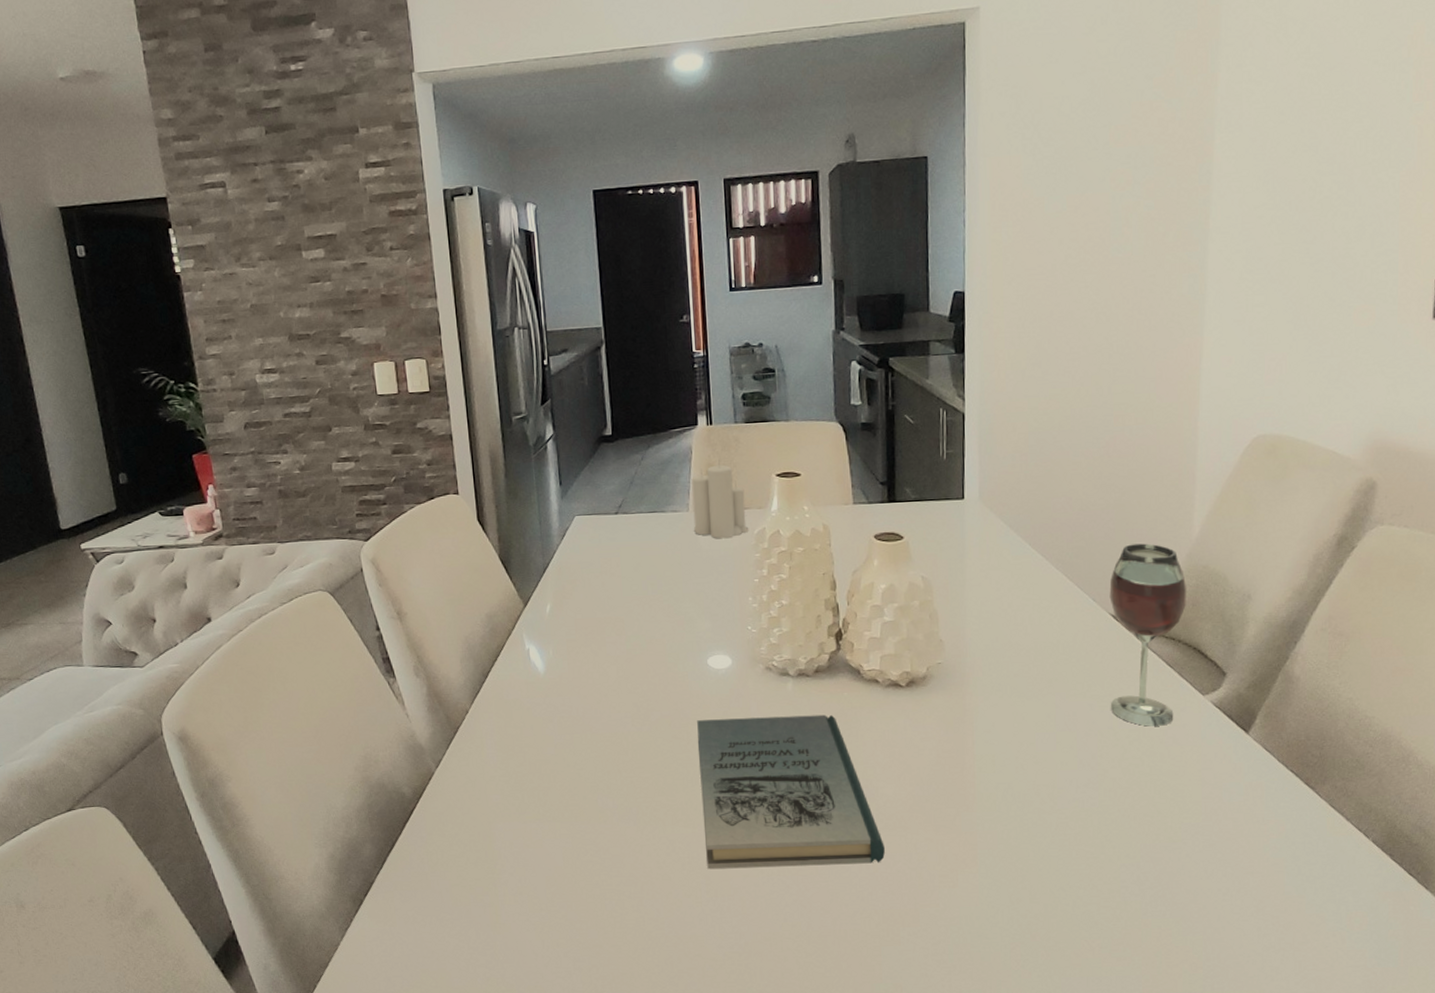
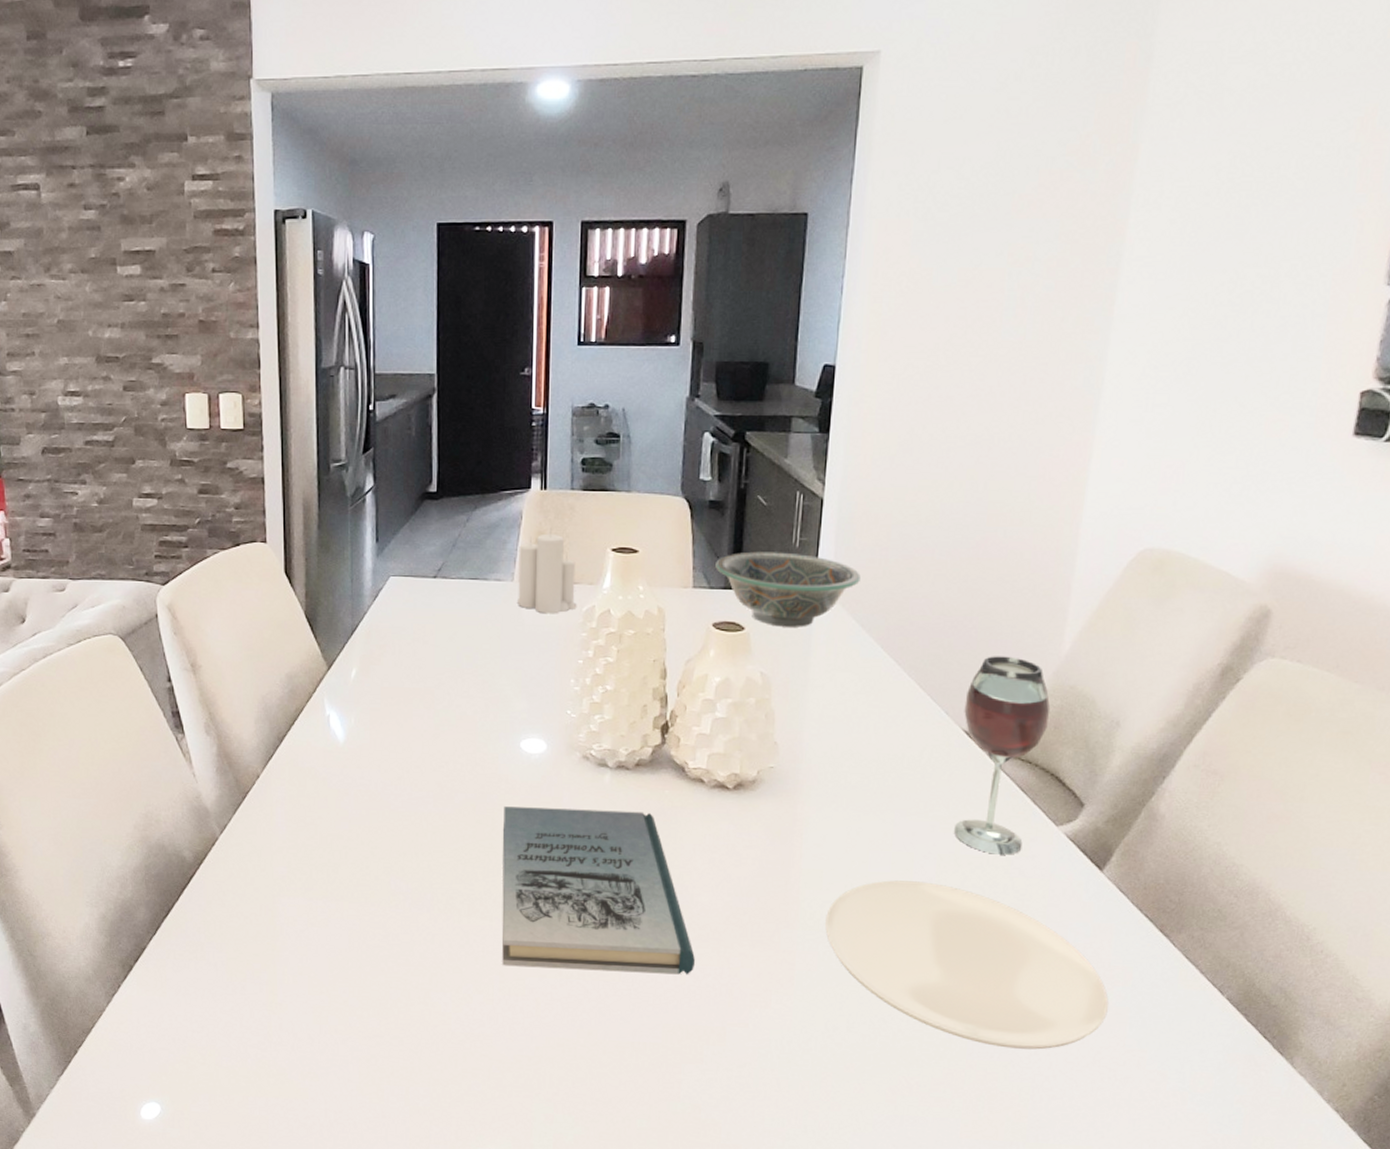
decorative bowl: none [872,464,1005,534] -> present [715,551,861,627]
plate: none [1001,757,1265,905] -> present [825,880,1109,1050]

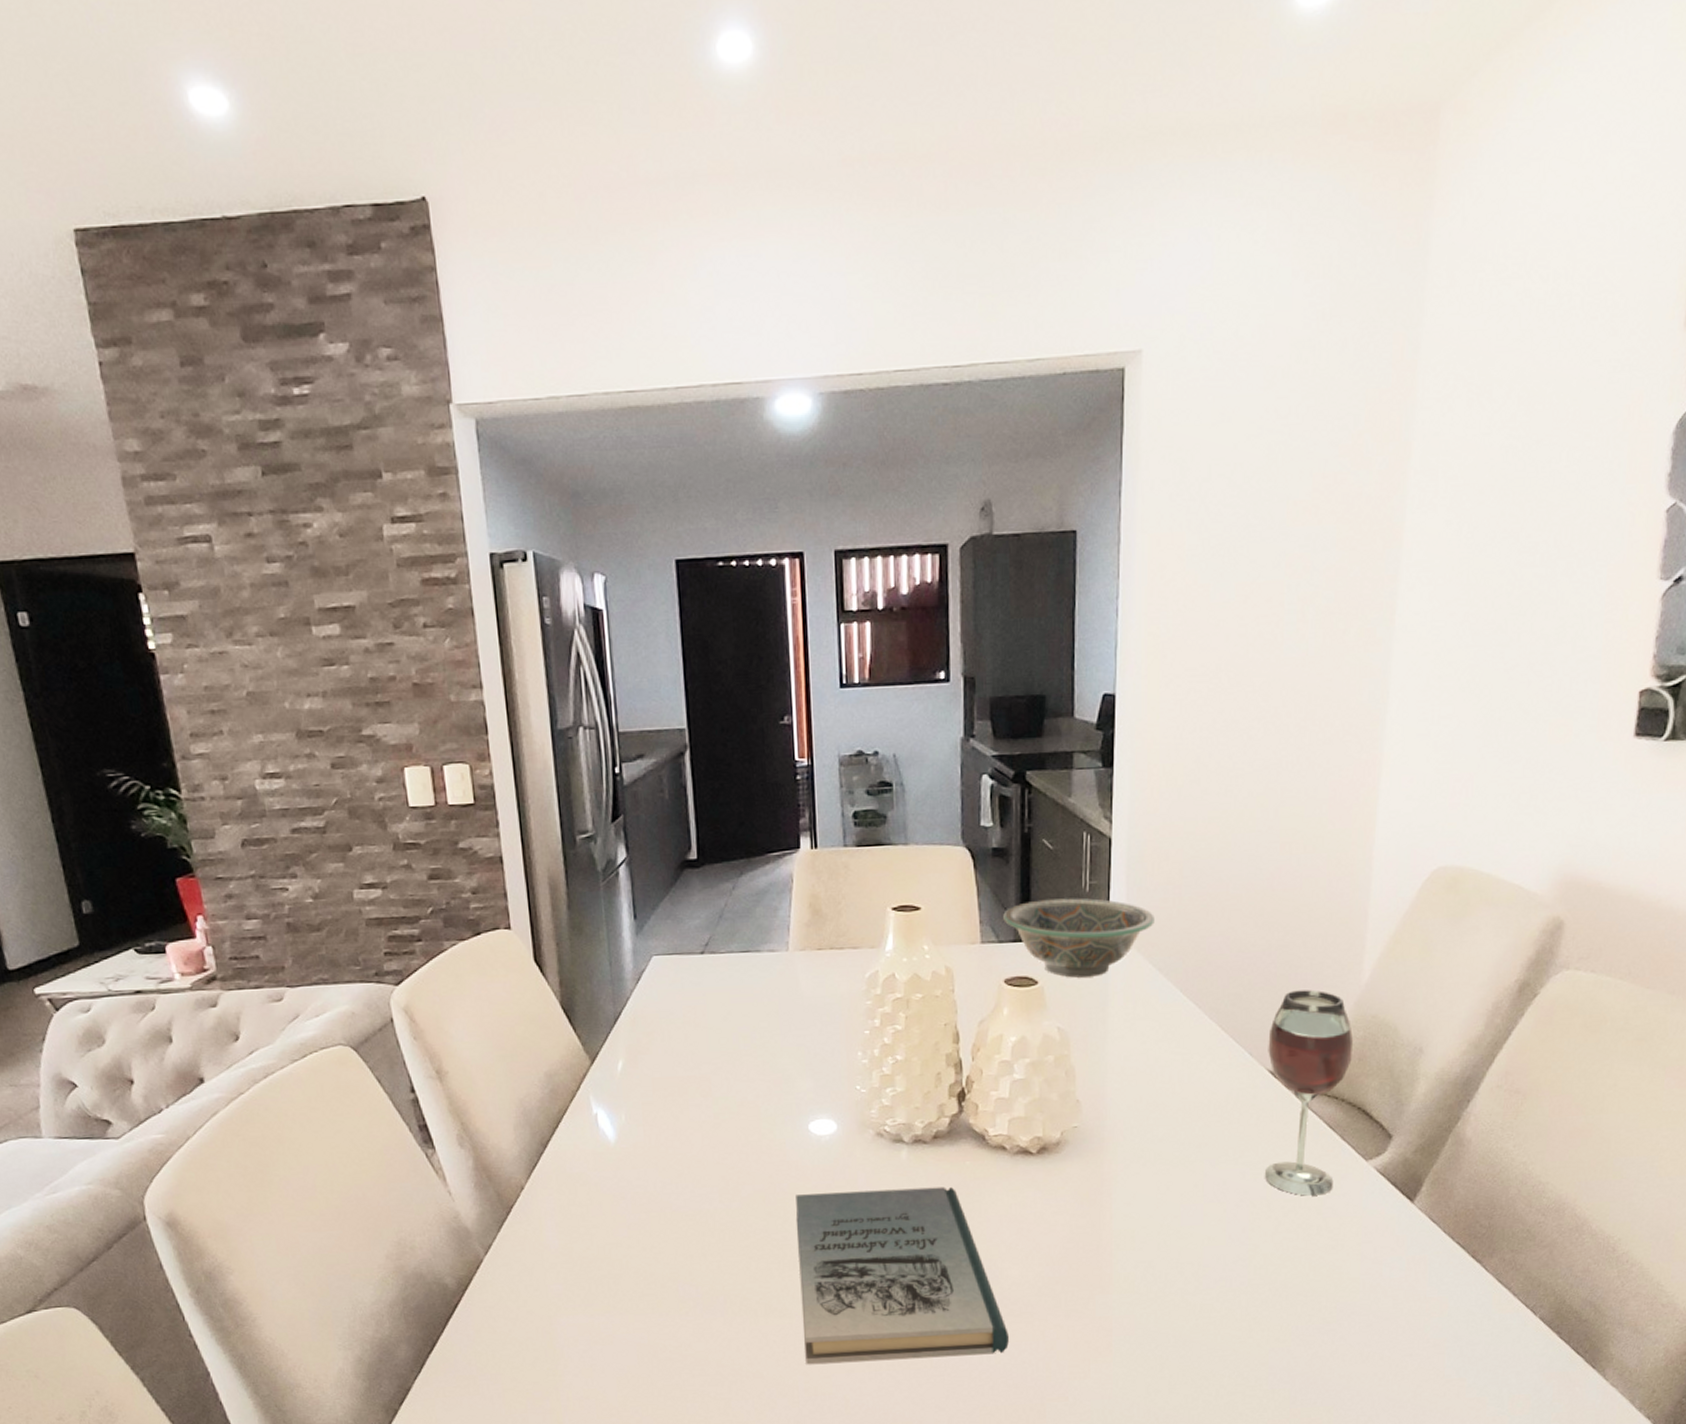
candle: present [518,528,577,614] -> none [792,890,859,984]
plate: present [825,880,1109,1050] -> none [1141,1231,1426,1392]

